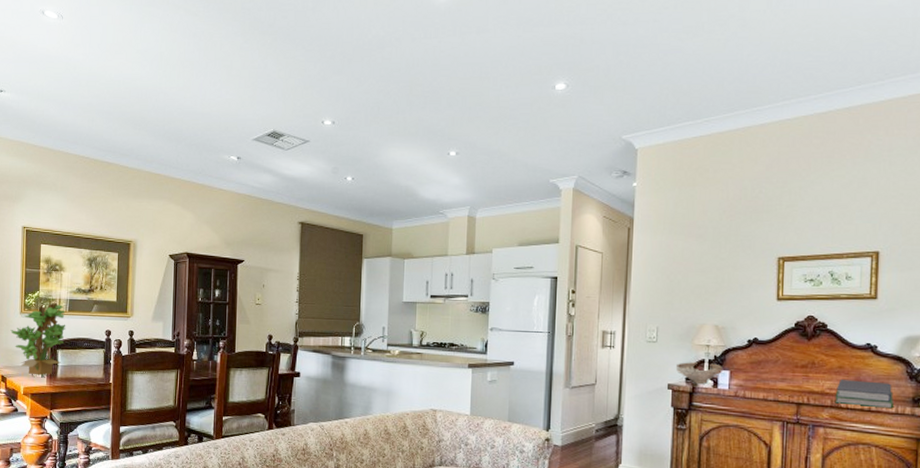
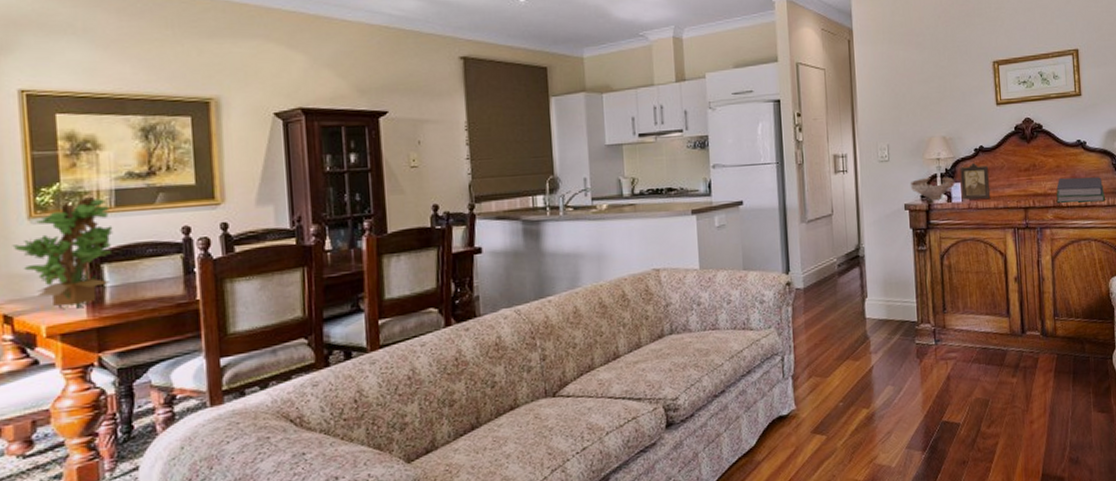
photo frame: none [728,353,762,390] -> present [960,162,991,200]

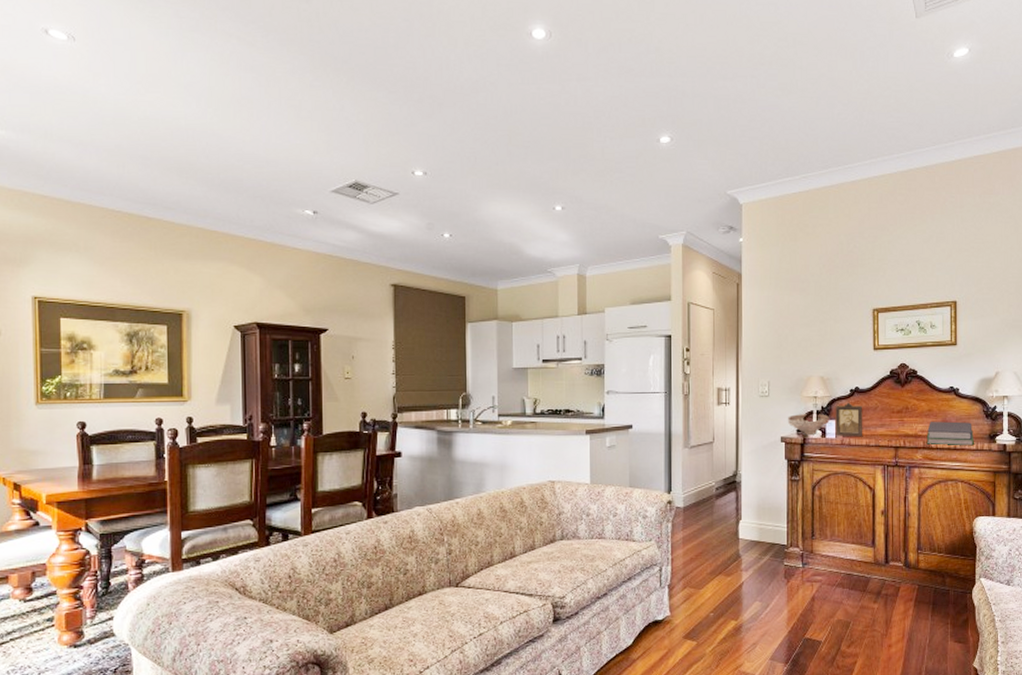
flower bouquet: present [12,197,114,309] -> none [23,389,101,482]

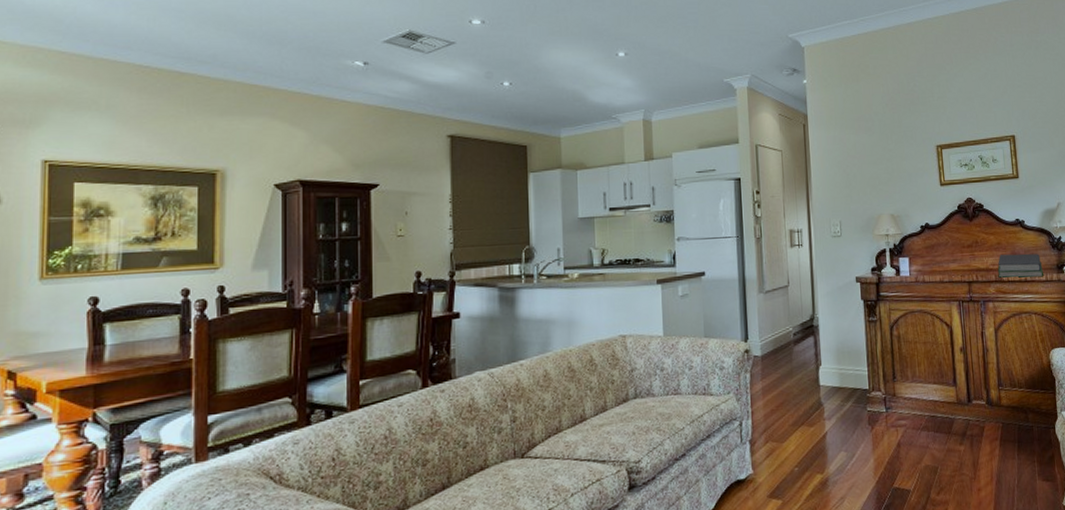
decorative bowl: present [787,414,829,435] -> none [860,252,902,274]
photo frame: present [835,402,863,437] -> none [907,238,937,274]

